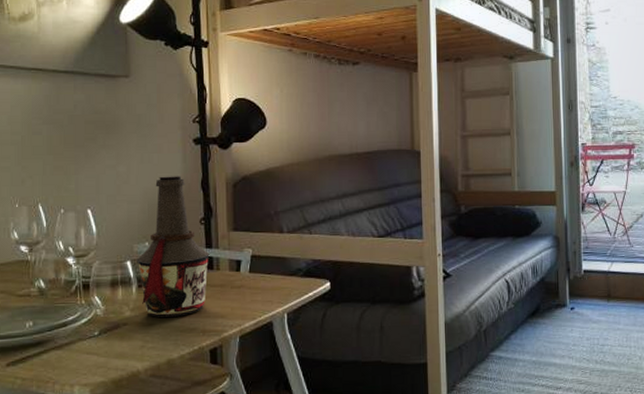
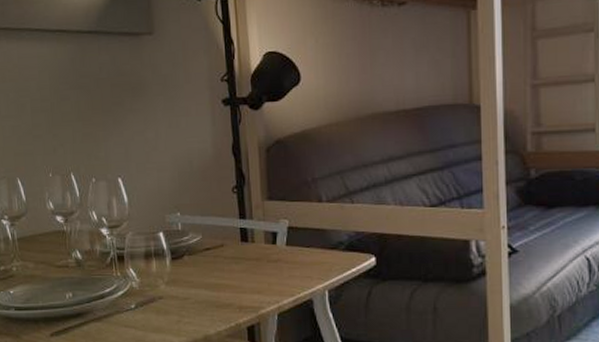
bottle: present [137,176,210,317] -> none [169,140,244,291]

